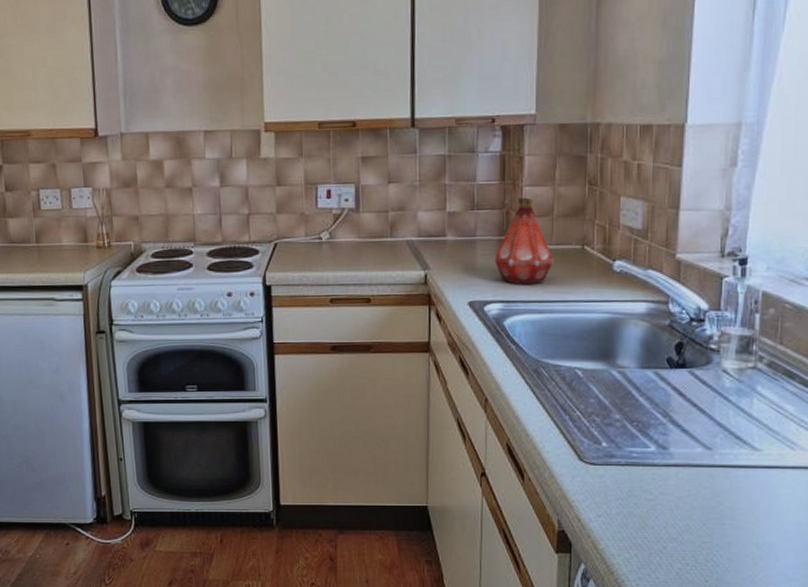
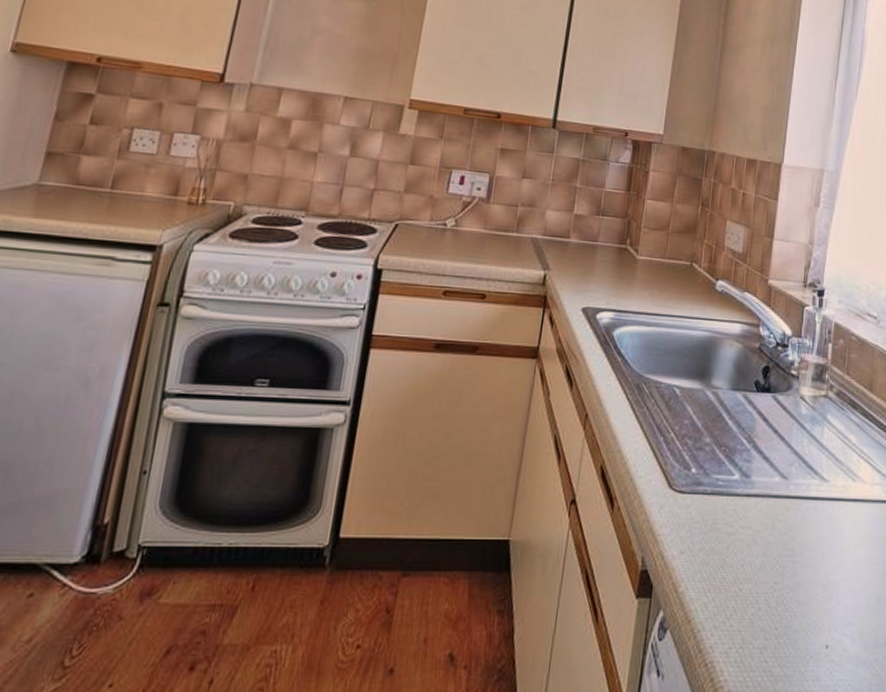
bottle: present [493,197,555,285] -> none [611,209,666,297]

